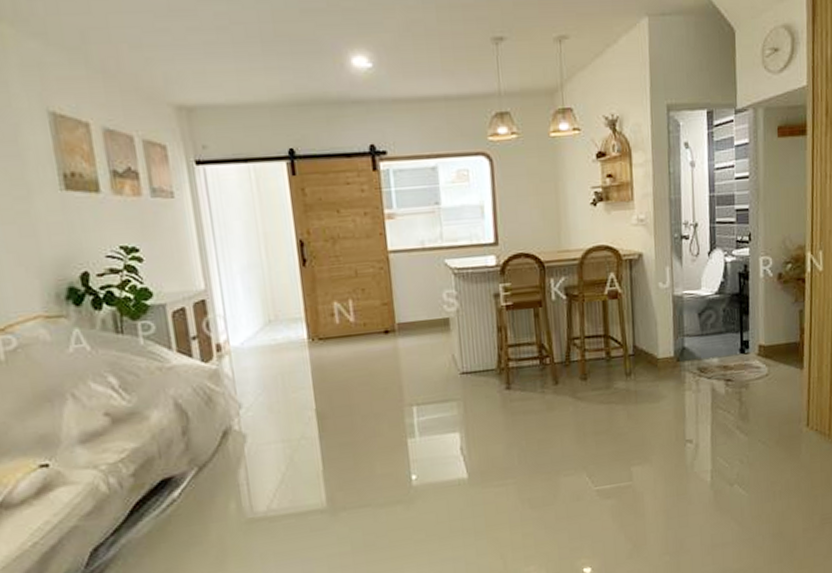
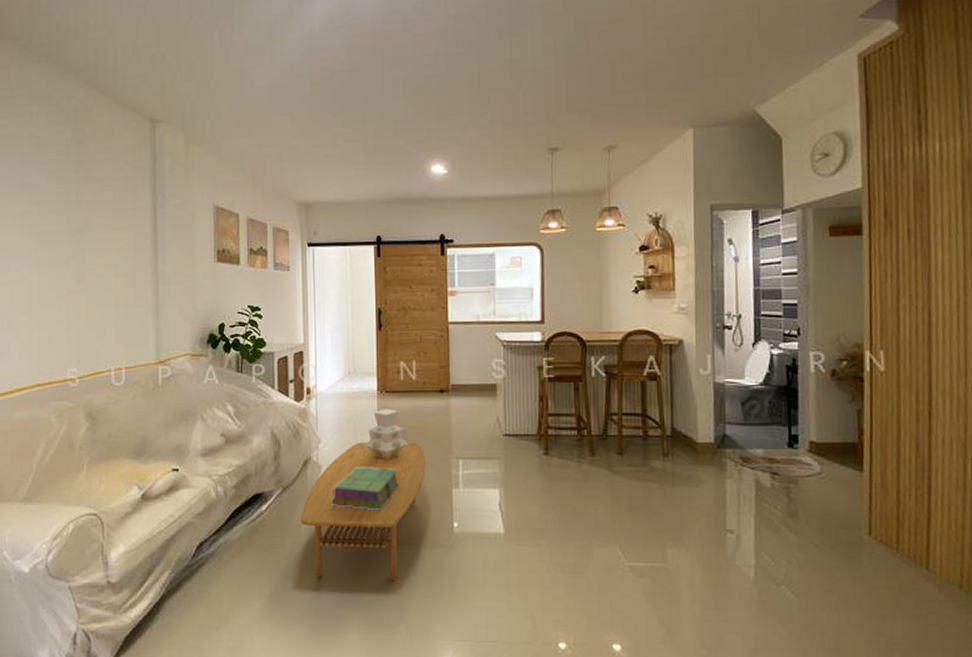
coffee table: none [225,393,375,562] -> present [300,441,426,582]
stack of books: none [263,426,346,480] -> present [331,466,400,511]
vase: none [298,358,352,417] -> present [364,409,409,459]

